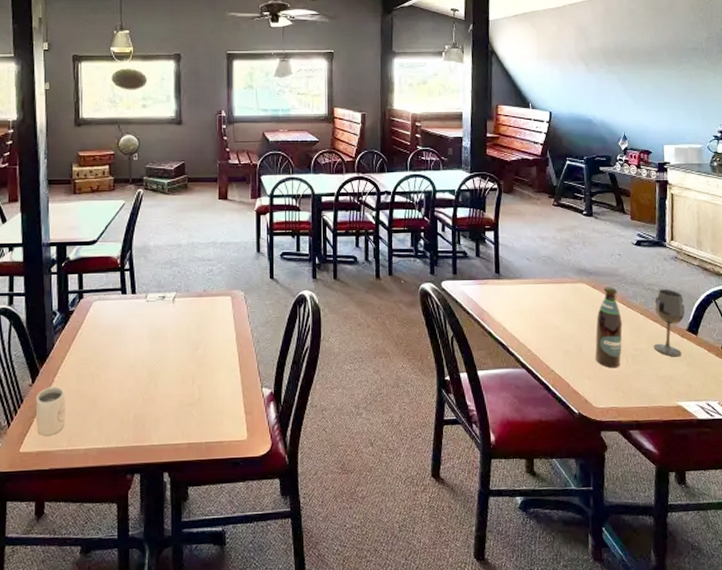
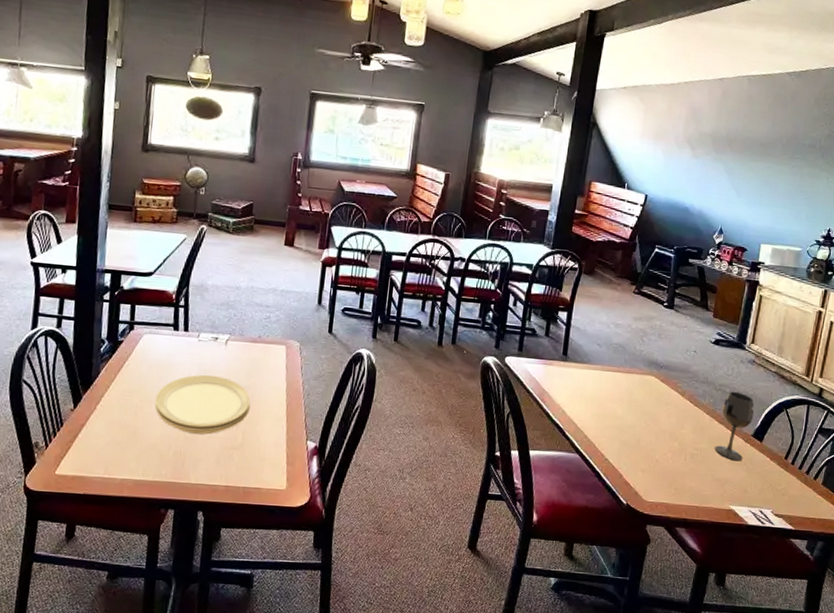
mug: present [35,386,66,436] -> none [74,414,107,462]
plate: none [111,333,203,395] -> present [155,374,251,435]
bottle: present [595,286,622,368] -> none [652,381,687,465]

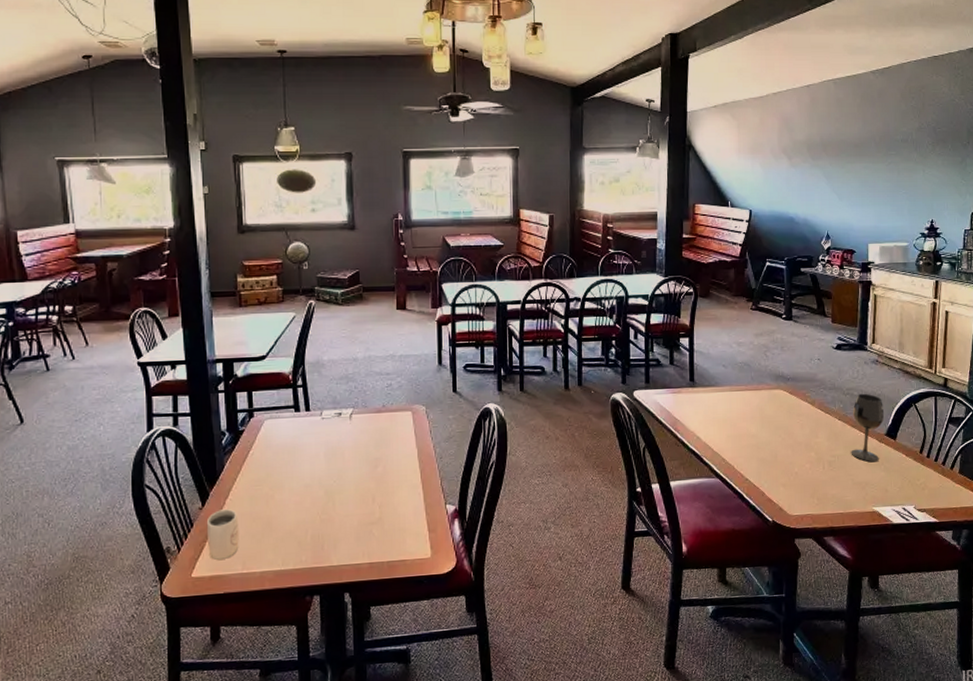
mug: none [74,414,107,462] -> present [206,509,239,560]
plate: present [155,374,251,435] -> none [285,452,383,515]

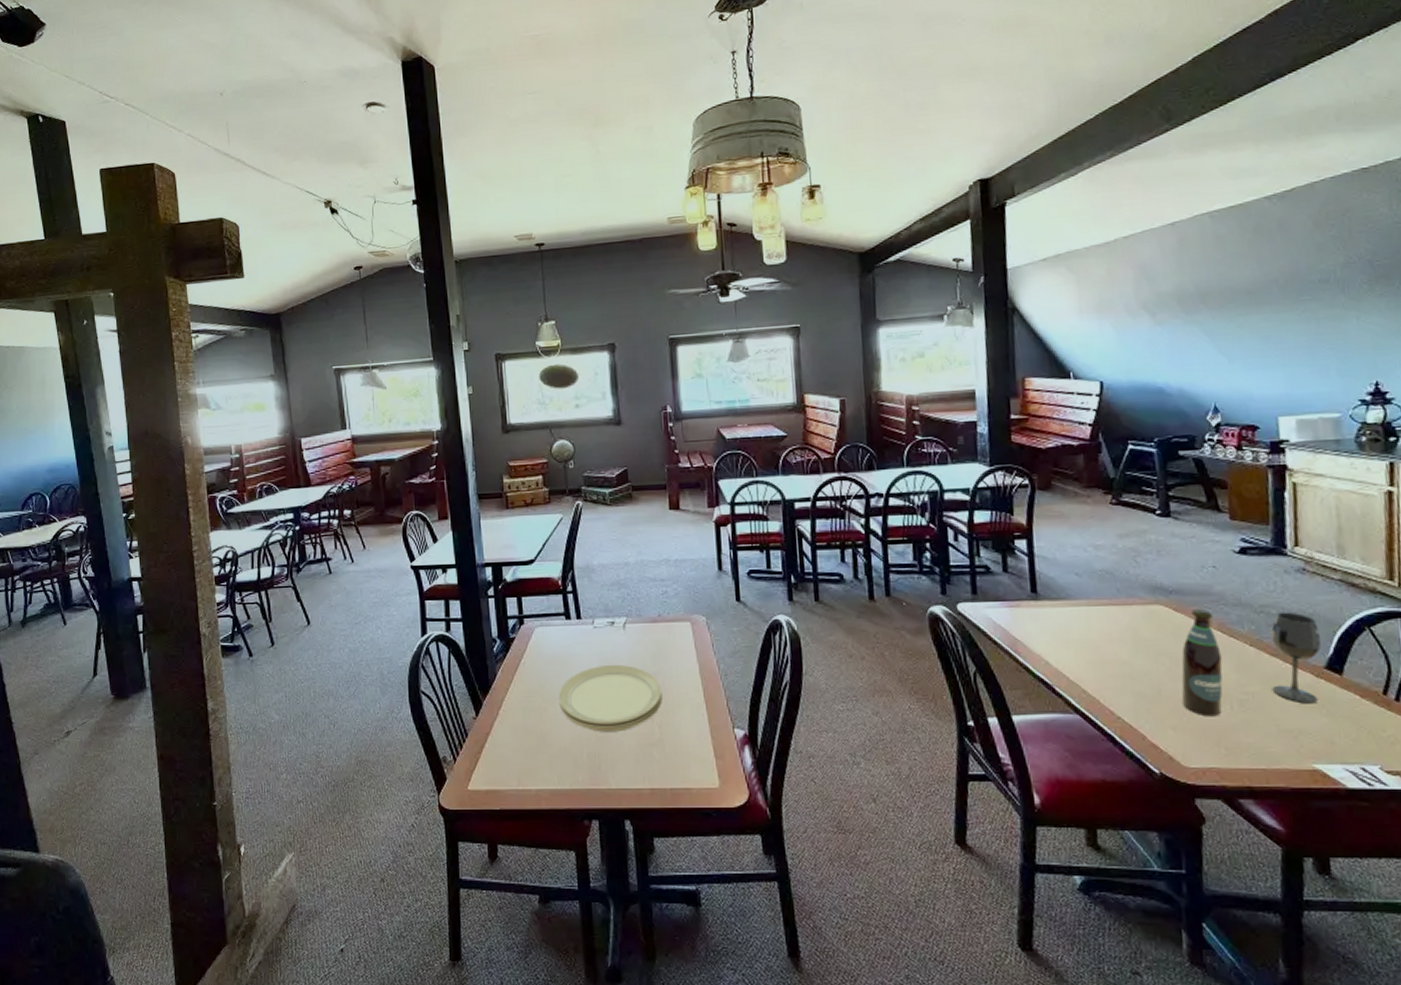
mug: present [206,509,239,560] -> none [480,720,514,773]
plate: none [285,452,383,515] -> present [558,664,663,732]
bottle: none [790,391,820,476] -> present [1181,608,1223,717]

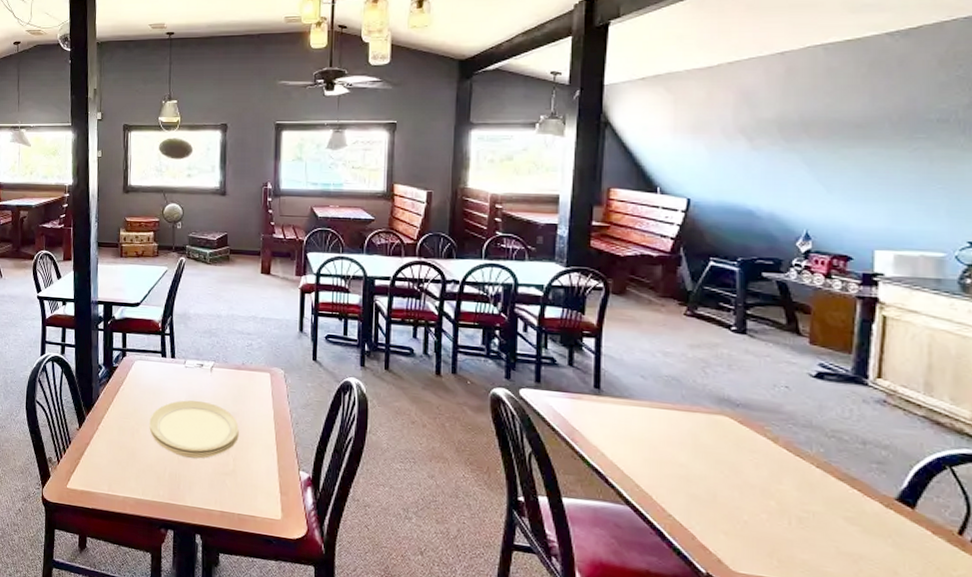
bottle: present [1181,608,1223,717] -> none [737,424,785,529]
wine glass: present [1271,612,1322,704] -> none [835,439,896,532]

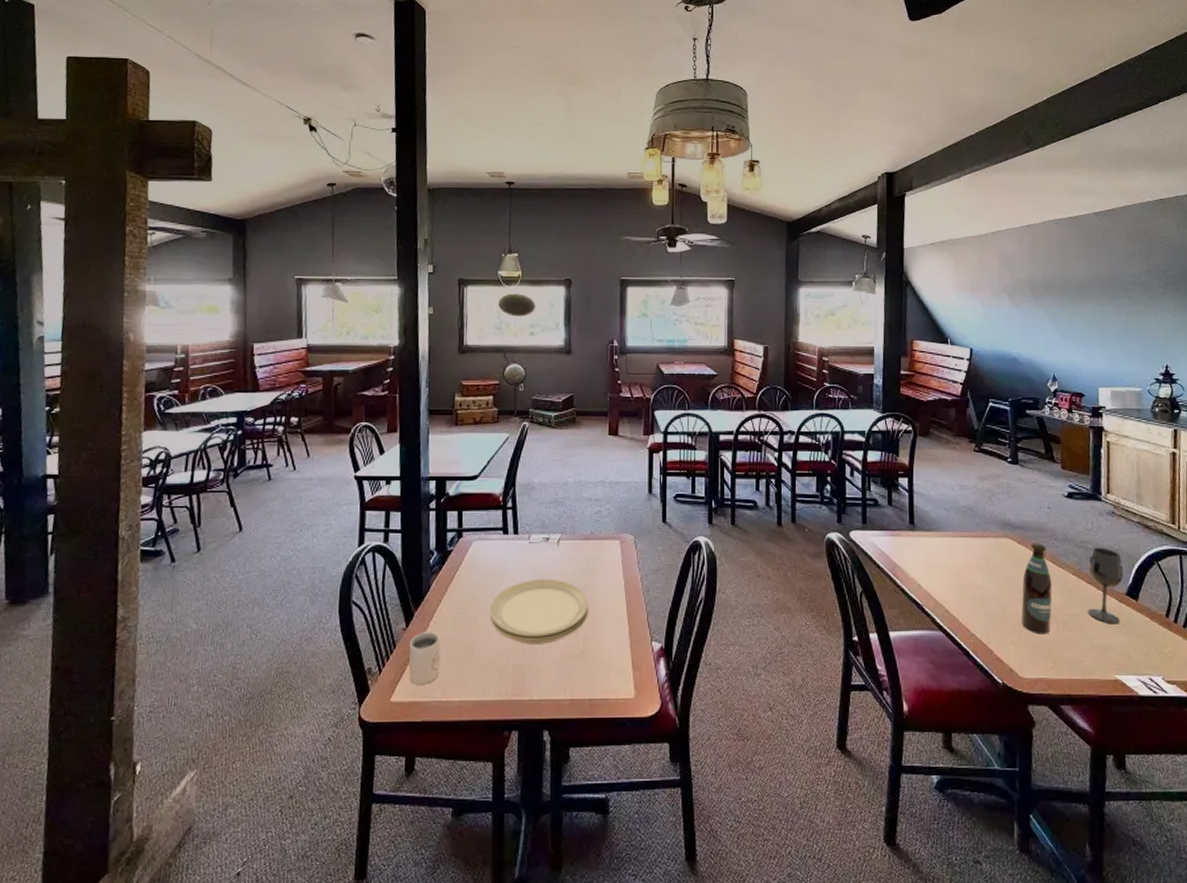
mug: none [81,433,108,478] -> present [408,632,441,685]
bottle: none [737,424,785,529] -> present [1021,542,1052,635]
wine glass: none [835,439,896,532] -> present [1088,547,1124,624]

